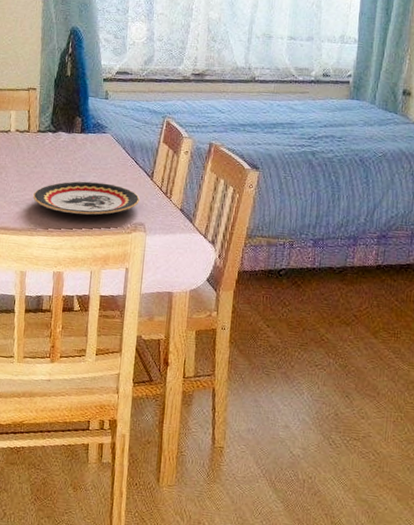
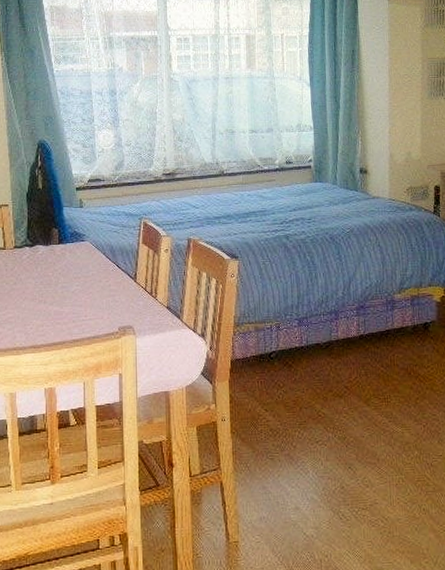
plate: present [33,181,141,215] -> none [16,291,126,326]

